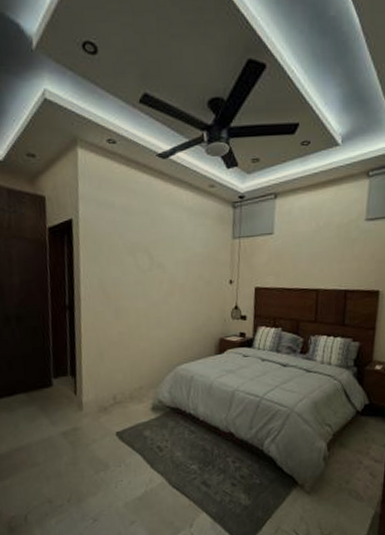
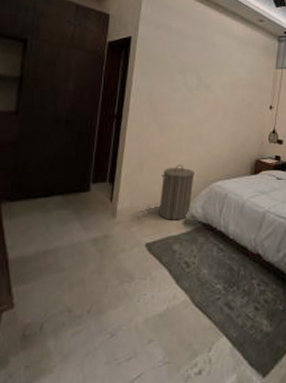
laundry hamper: none [123,351,158,408] -> present [158,164,195,220]

